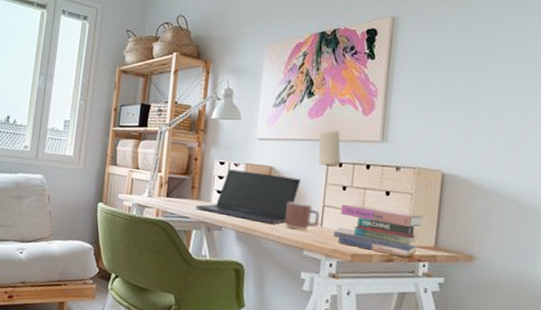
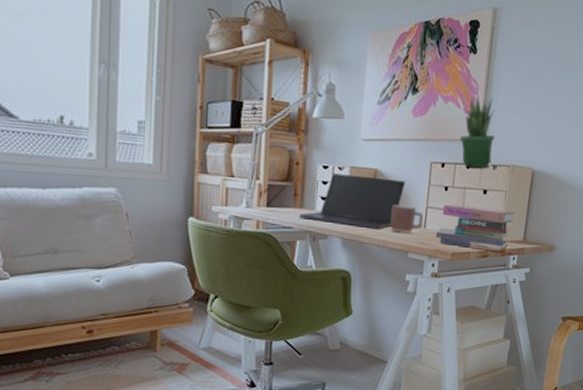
candle: present [318,129,342,166] -> none [422,128,444,167]
planter: none [358,99,398,169] -> present [459,96,495,168]

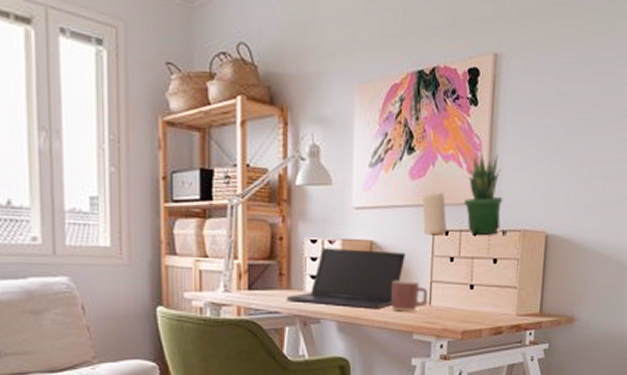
candle: none [422,128,444,167] -> present [422,192,448,235]
books: present [436,204,514,252] -> none [443,276,528,328]

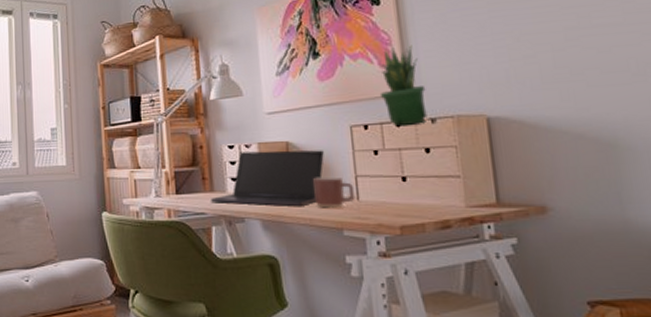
candle: present [422,192,448,235] -> none [334,89,366,131]

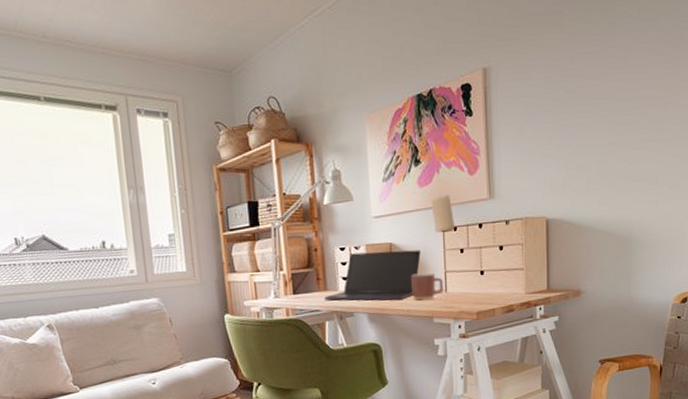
candle: none [334,89,366,131] -> present [431,194,456,233]
planter: present [379,45,427,125] -> none [467,155,504,227]

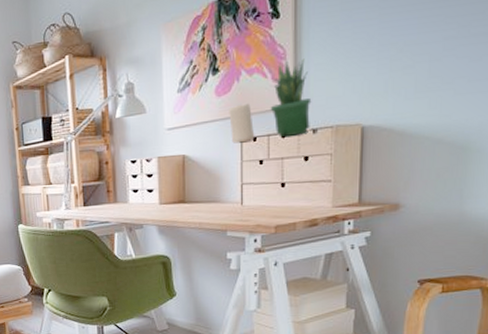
laptop: present [325,250,421,301] -> none [114,161,216,213]
mug: present [411,272,444,301] -> none [205,185,240,214]
planter: none [467,155,504,227] -> present [270,58,312,137]

